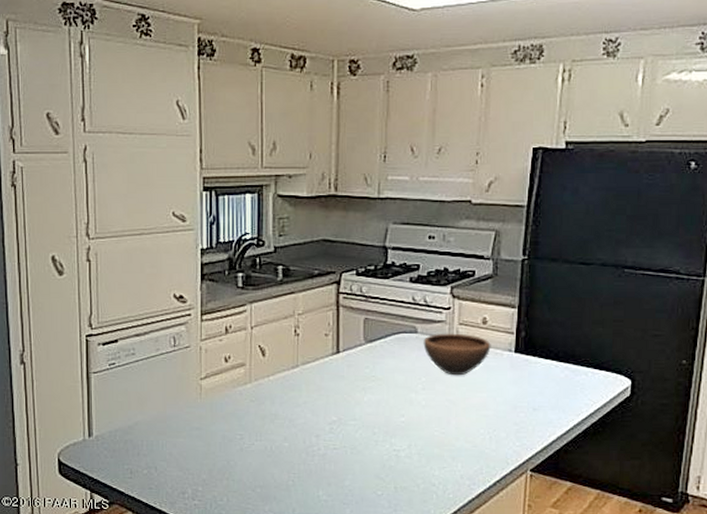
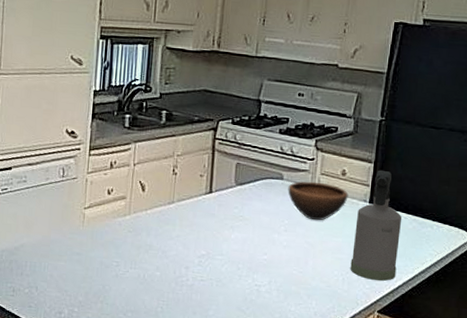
spray bottle: none [497,315,553,436] -> present [350,170,402,281]

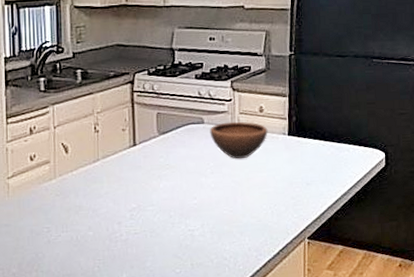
spray bottle: present [350,170,402,281] -> none [277,102,321,209]

